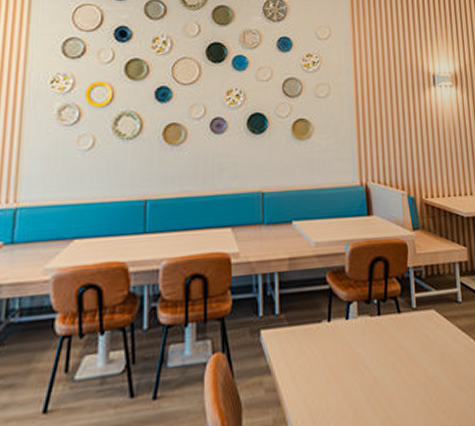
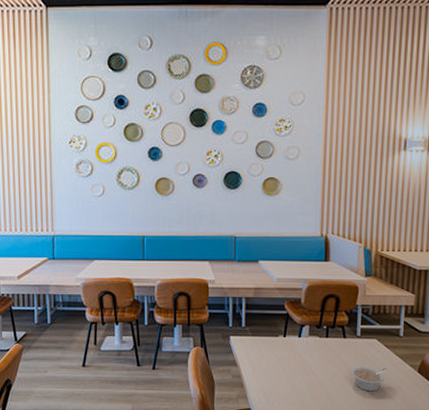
legume: none [411,347,450,384] -> present [351,366,387,392]

